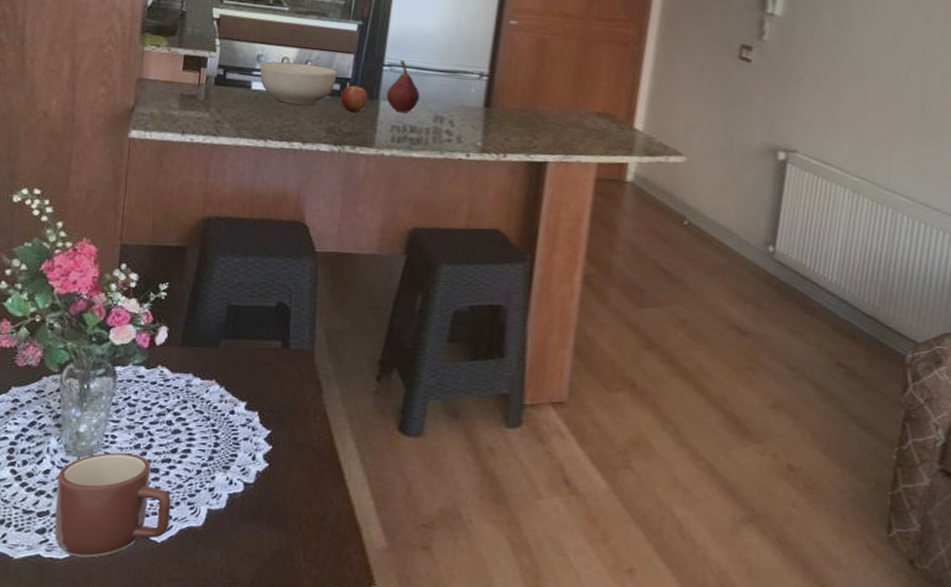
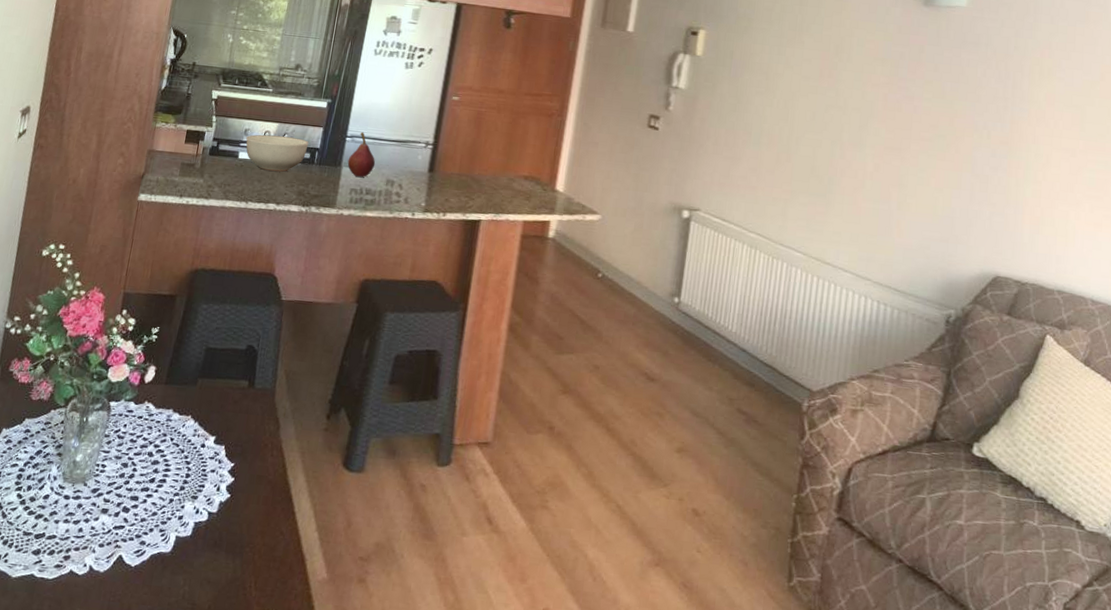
mug: present [54,452,172,558] -> none [47,480,147,580]
fruit: present [340,85,368,112] -> none [309,154,333,177]

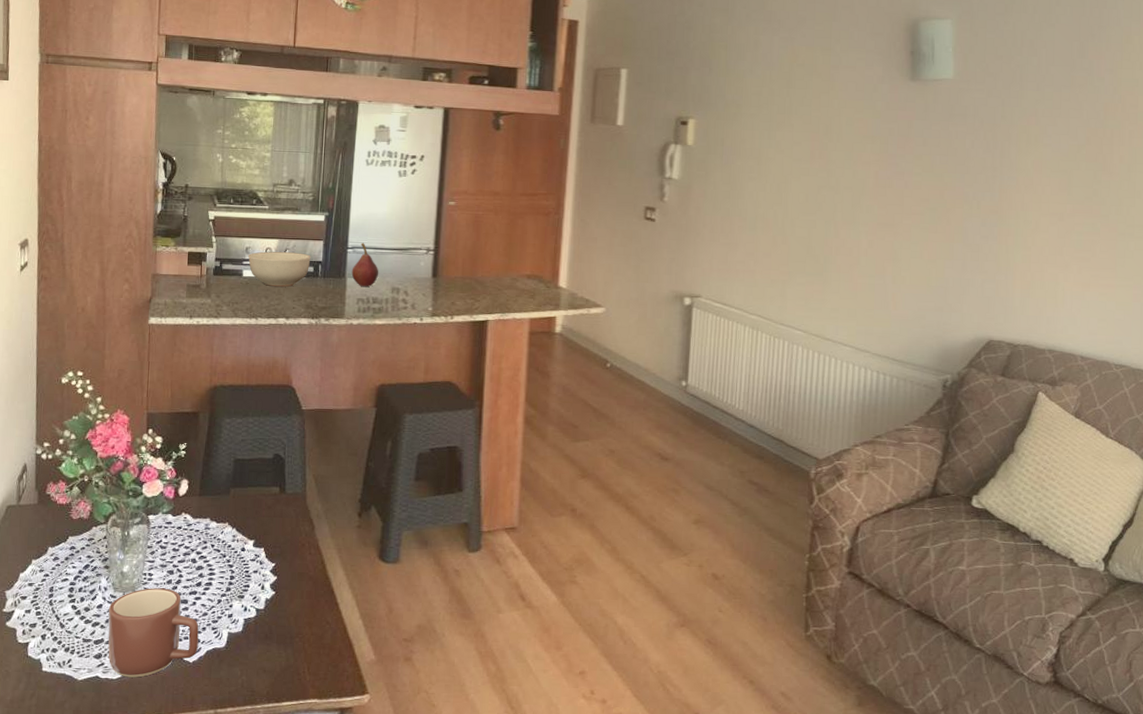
mug: none [47,480,147,580] -> present [108,588,199,678]

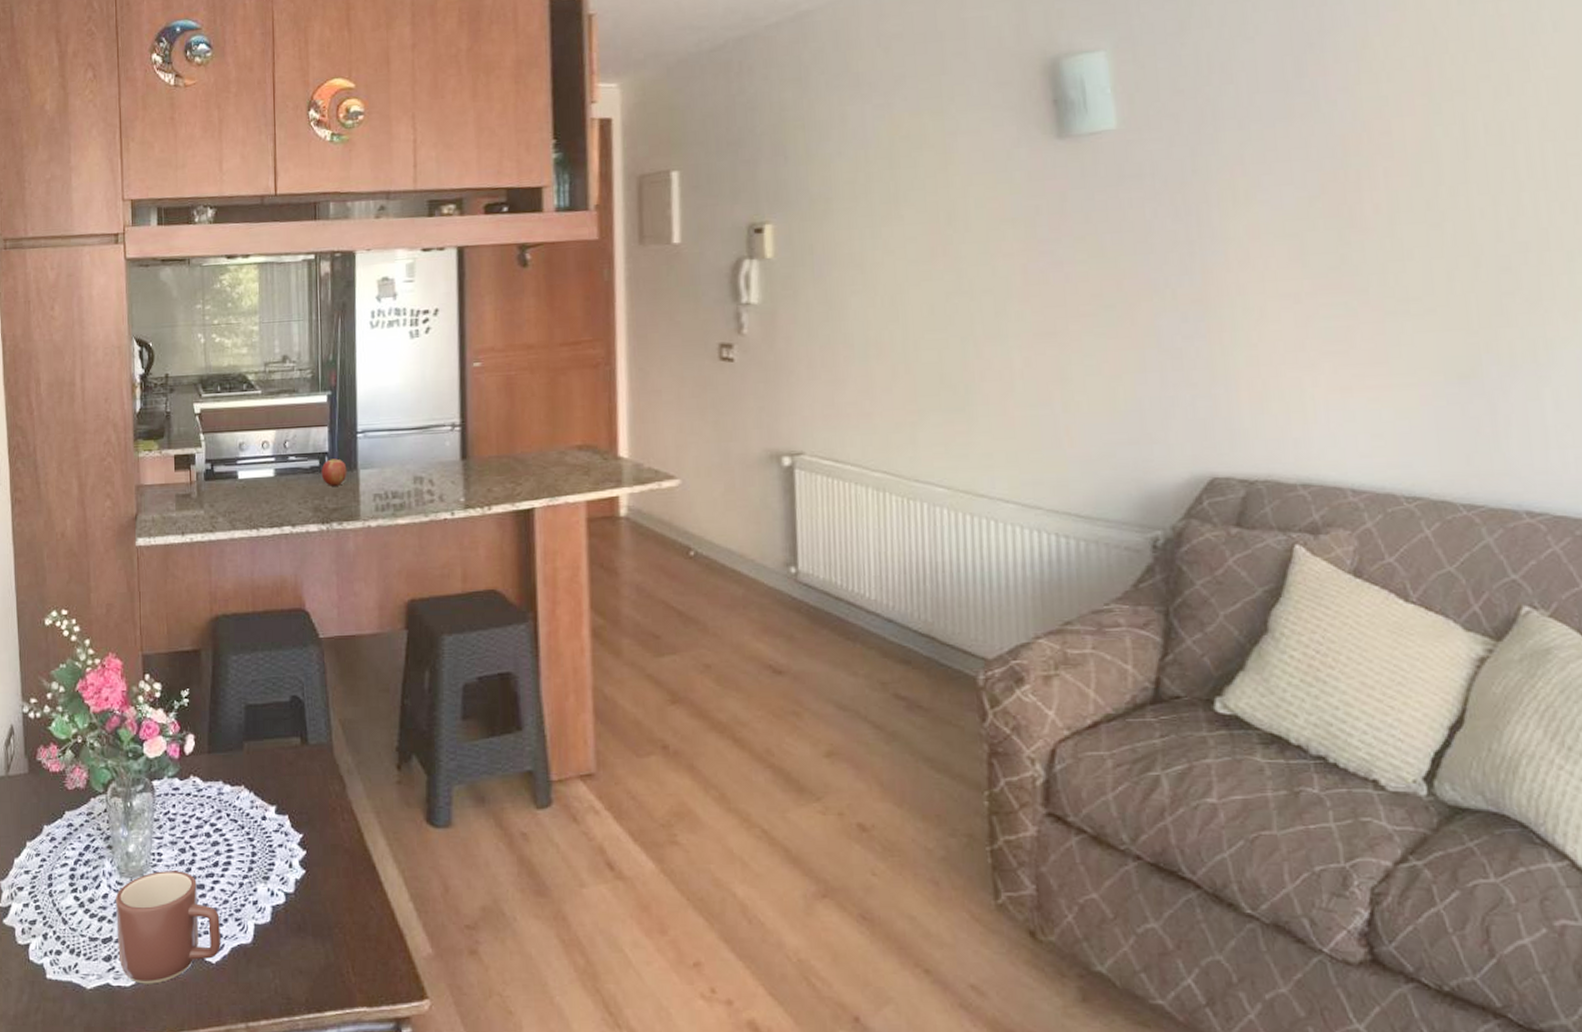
bowl: present [248,251,311,287] -> none [243,444,315,488]
fruit: none [314,267,337,289] -> present [321,458,347,486]
fruit: present [351,242,379,287] -> none [364,423,397,479]

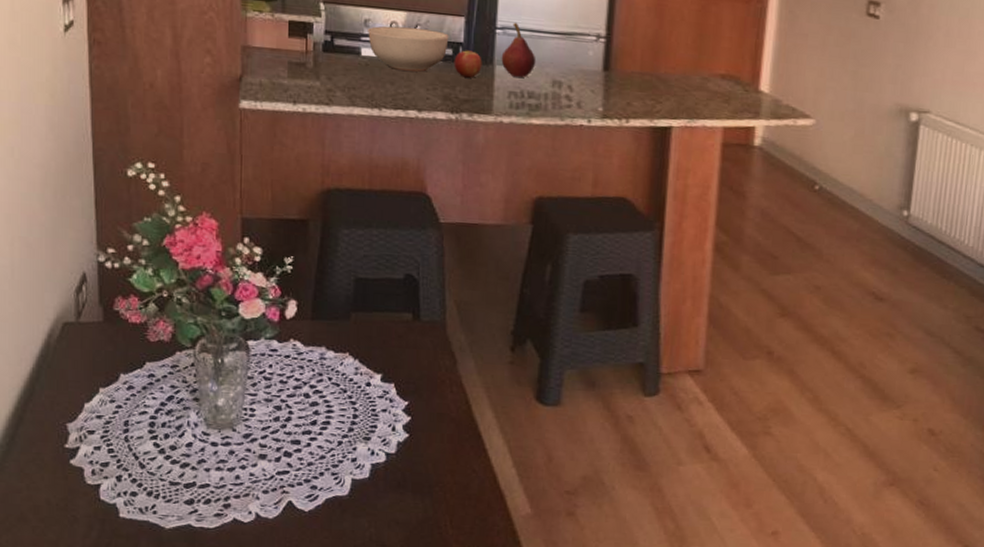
mug: present [115,871,221,984] -> none [200,425,315,528]
bowl: none [243,444,315,488] -> present [368,26,449,72]
fruit: none [364,423,397,479] -> present [501,22,536,78]

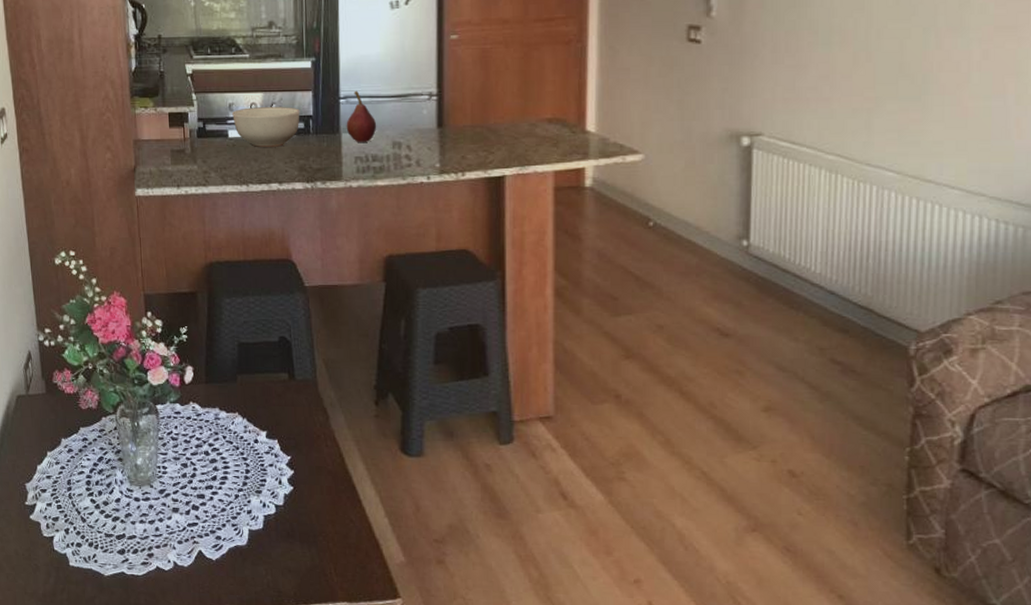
fruit: present [454,50,482,78] -> none [306,122,330,148]

